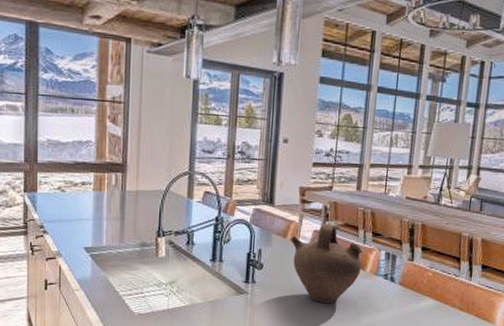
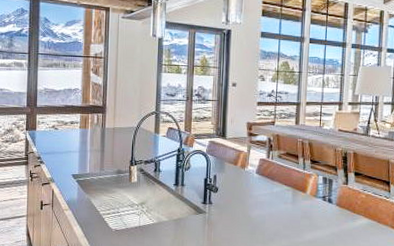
jug: present [291,224,363,303] -> none [241,153,303,221]

